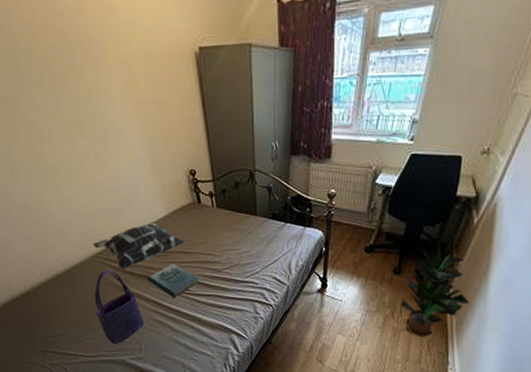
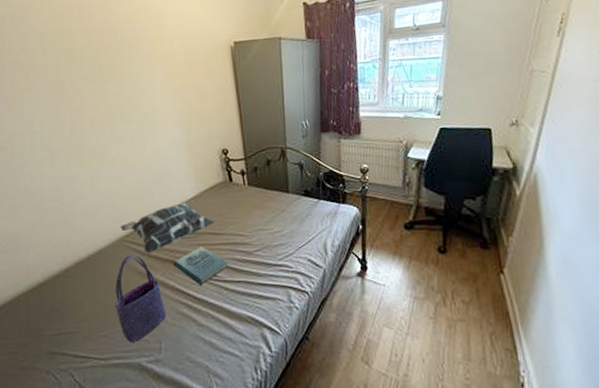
potted plant: present [400,249,470,337] -> none [451,225,530,330]

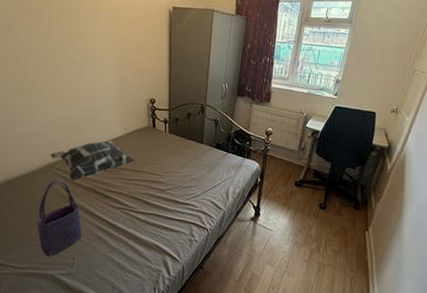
book: present [173,246,229,286] -> none [94,180,143,214]

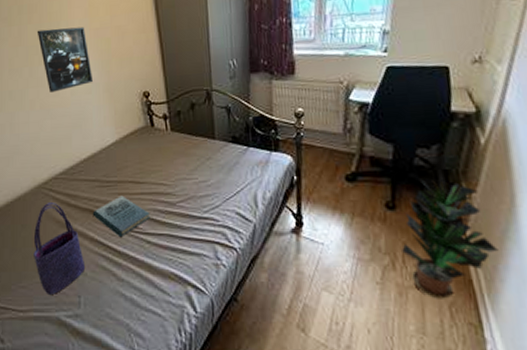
decorative pillow: present [50,140,136,181] -> none [38,149,137,202]
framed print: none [63,33,109,88] -> present [37,26,93,92]
book: none [94,180,143,214] -> present [92,195,151,238]
potted plant: none [325,188,387,275] -> present [402,177,499,299]

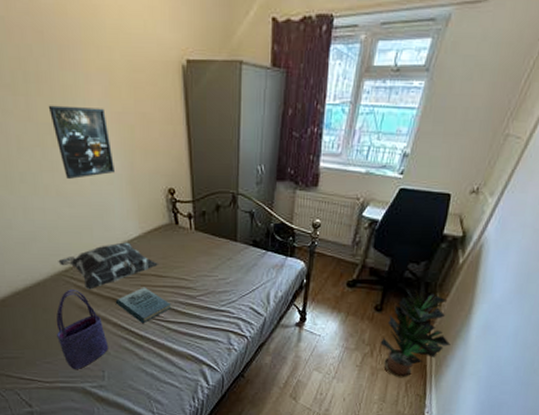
decorative pillow: none [38,149,137,202] -> present [58,242,160,290]

